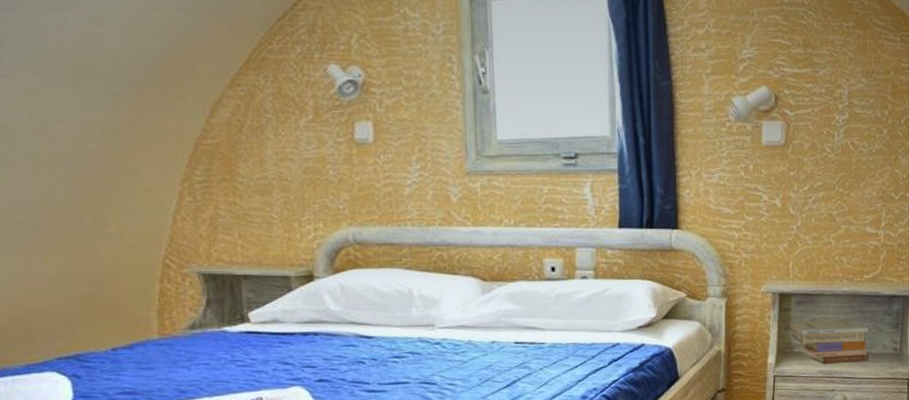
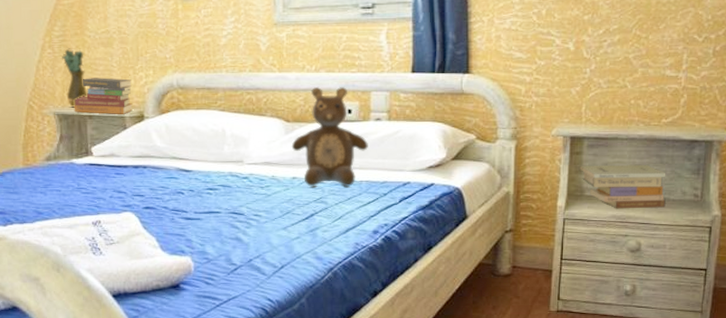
vase: none [206,195,241,267] -> present [62,47,87,108]
books: none [223,231,299,274] -> present [74,77,133,114]
teddy bear: none [489,242,574,352] -> present [291,86,368,187]

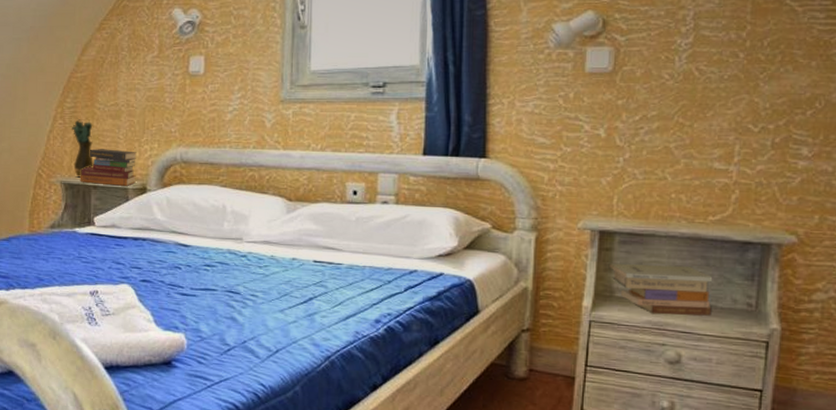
teddy bear: present [291,86,368,187] -> none [292,165,373,271]

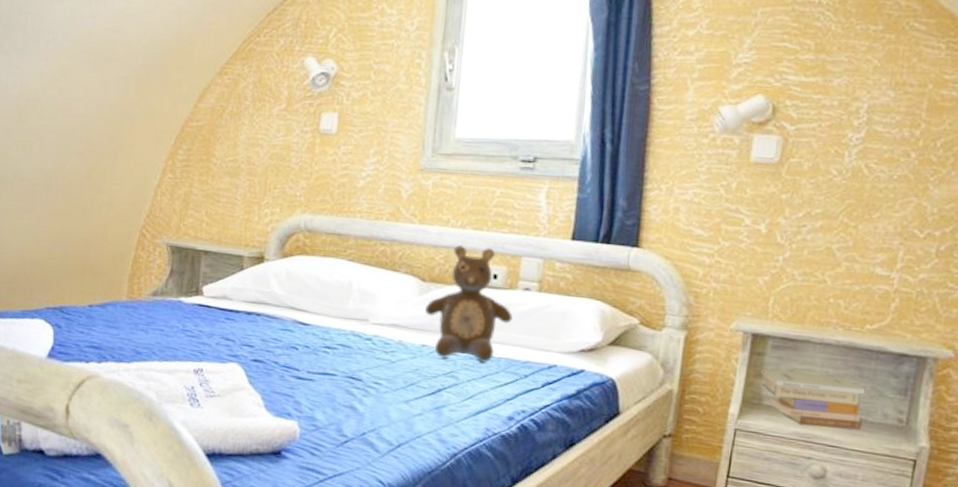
vase: present [72,118,93,178] -> none [182,173,208,241]
books: present [80,149,137,186] -> none [189,209,255,254]
teddy bear: none [292,165,373,271] -> present [424,244,513,363]

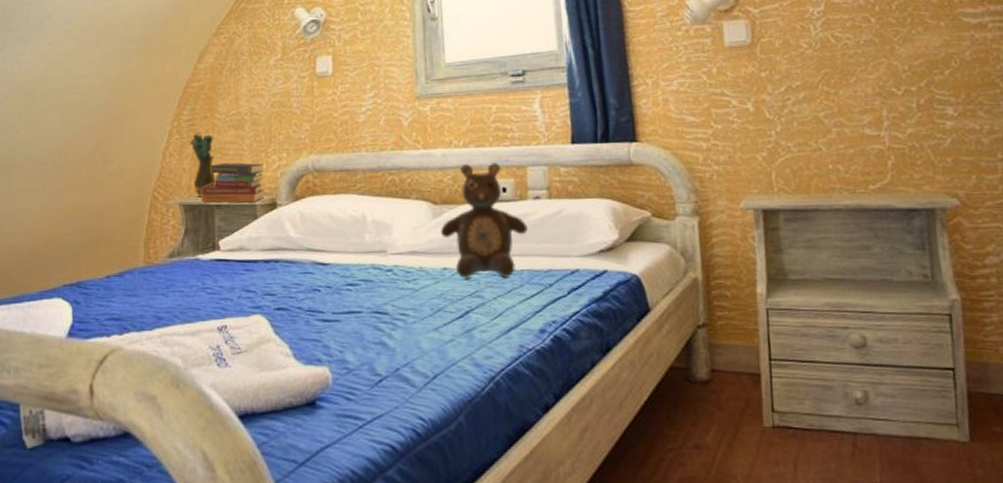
vase: none [182,173,208,241] -> present [190,131,216,197]
books: none [189,209,255,254] -> present [201,162,264,203]
books: present [760,369,866,430] -> none [778,240,889,296]

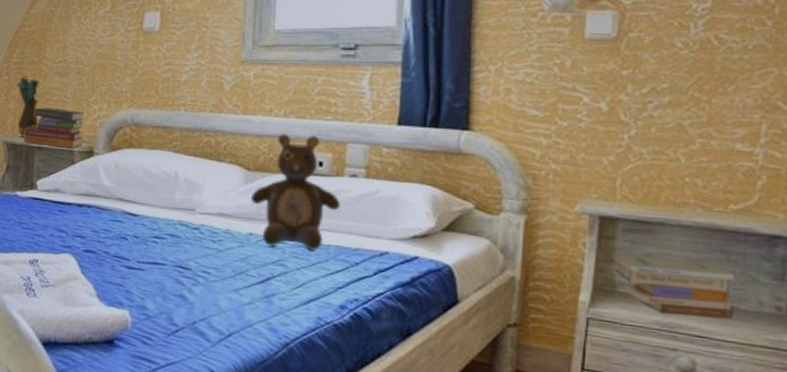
books: none [778,240,889,296] -> present [611,254,735,319]

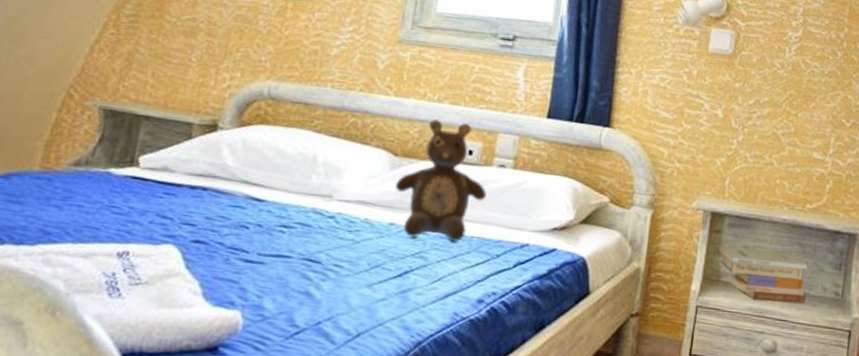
vase: present [17,74,40,138] -> none [121,29,158,104]
books: present [23,107,84,148] -> none [127,70,211,121]

